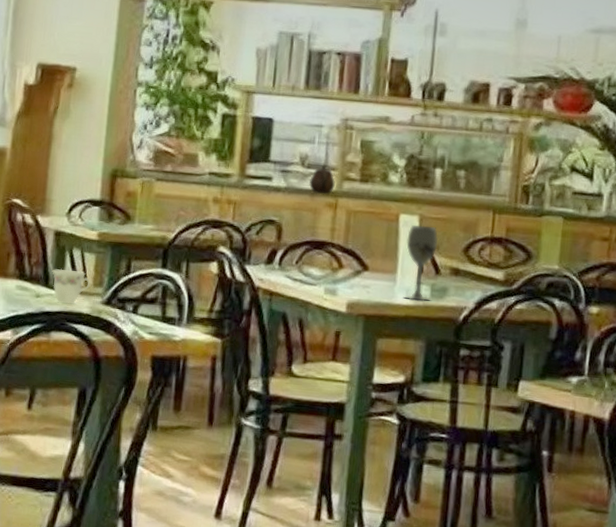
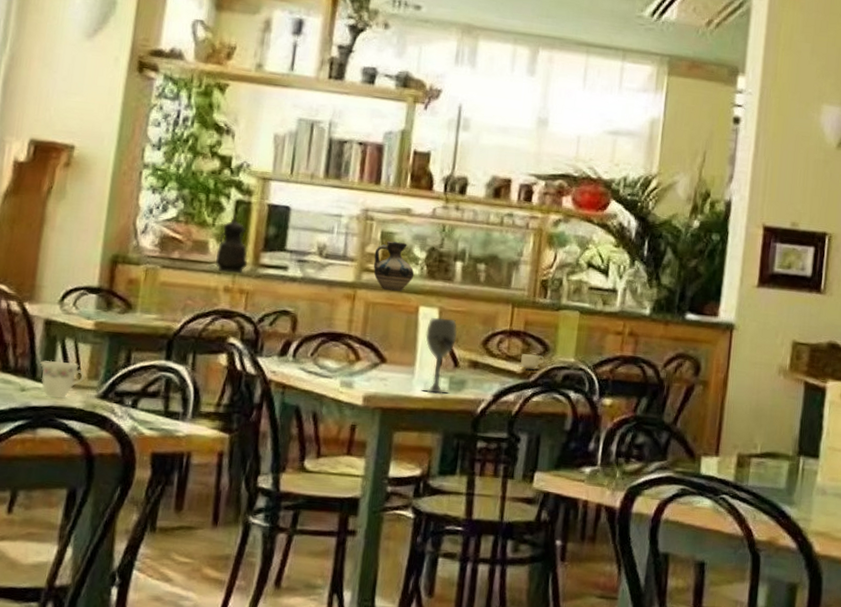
coffeepot: none [205,128,235,186] -> present [215,215,248,275]
teapot: present [308,164,335,195] -> none [326,254,354,286]
ceramic jug: none [353,149,394,200] -> present [373,240,414,292]
teacup: none [500,259,533,278] -> present [518,352,550,370]

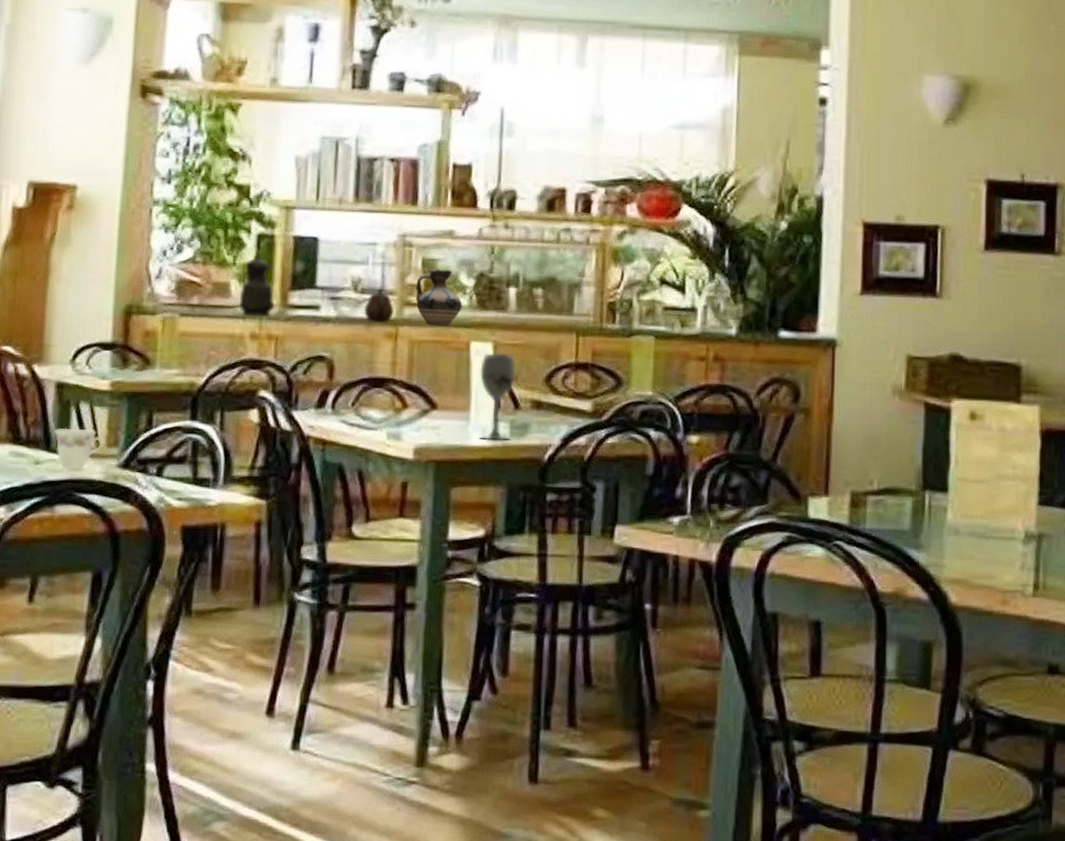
teapot: none [326,254,354,286] -> present [363,288,394,324]
teacup: present [518,352,550,370] -> none [588,385,623,408]

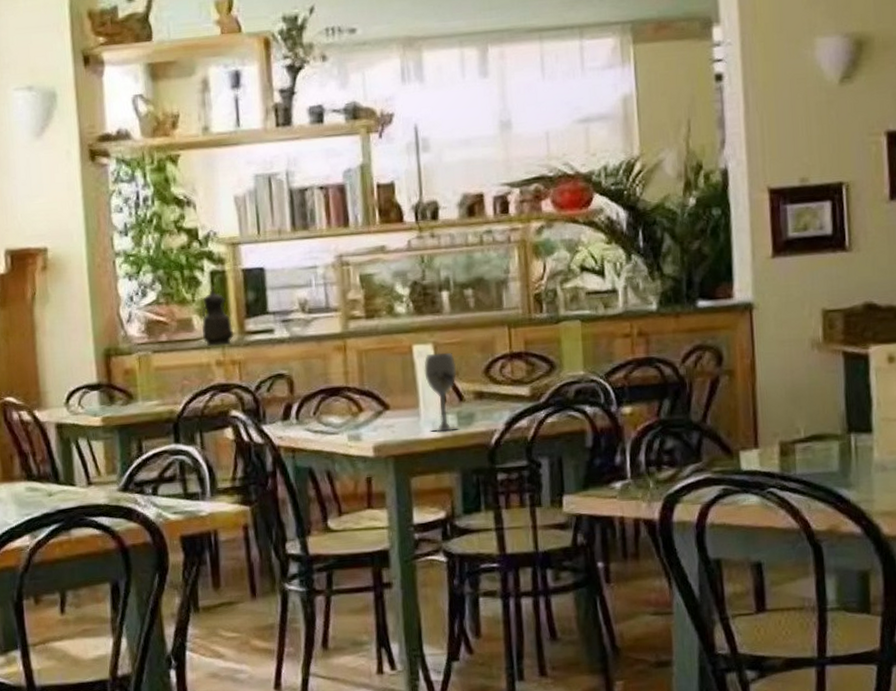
teacup: present [54,427,103,471] -> none [60,460,103,499]
teapot: present [363,288,394,324] -> none [312,306,341,339]
ceramic jug: present [415,268,463,327] -> none [356,282,401,335]

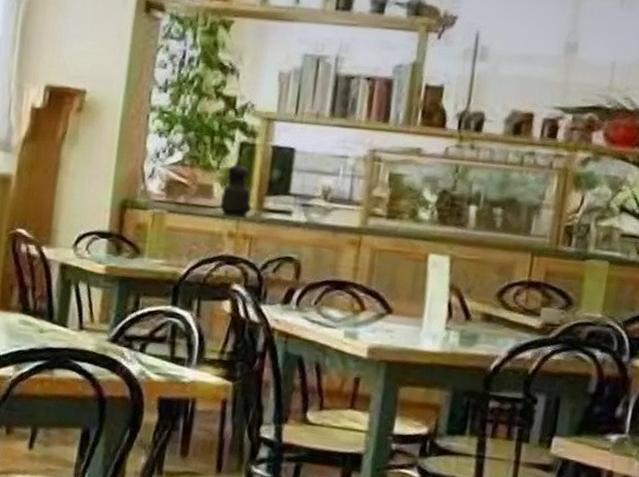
wine glass: present [424,352,459,433] -> none [429,265,471,348]
teacup: none [526,368,556,391] -> present [537,305,573,326]

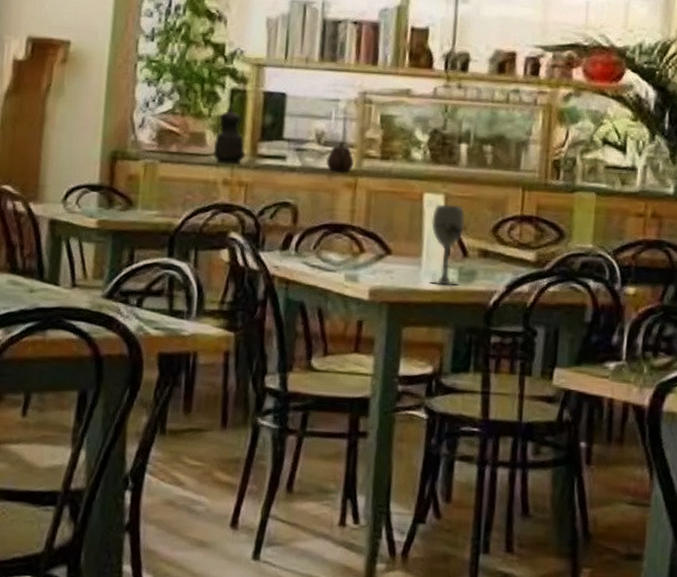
teapot: none [331,198,360,232] -> present [325,141,354,175]
wine glass: none [429,265,471,348] -> present [429,204,466,286]
teacup: present [537,305,573,326] -> none [532,238,565,258]

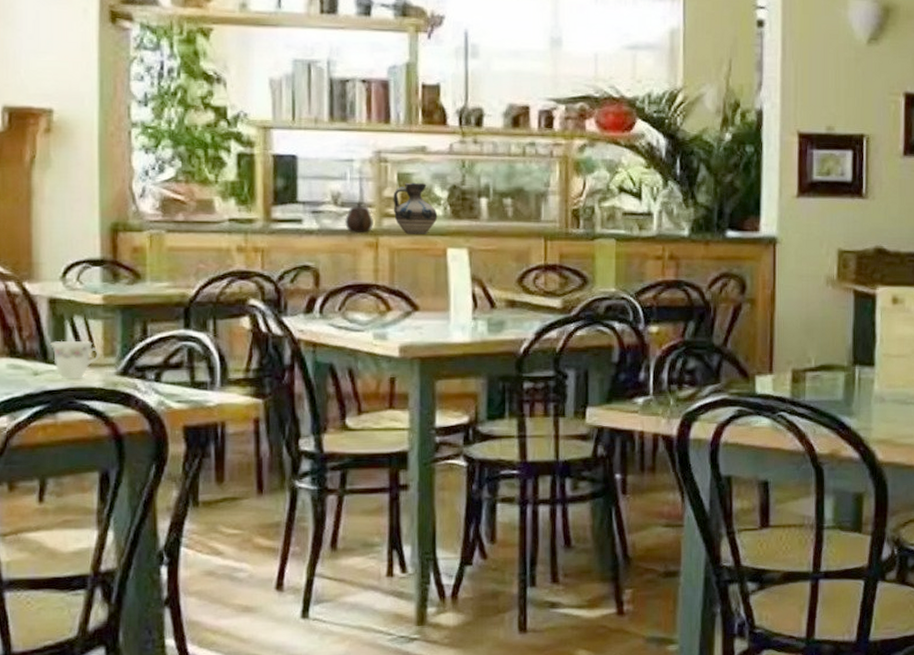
teacup: none [47,260,90,300] -> present [50,340,99,380]
coffeepot: present [213,104,245,166] -> none [223,169,259,232]
ceramic jug: none [373,124,417,179] -> present [393,182,438,235]
wine glass: present [429,204,466,286] -> none [457,258,491,337]

